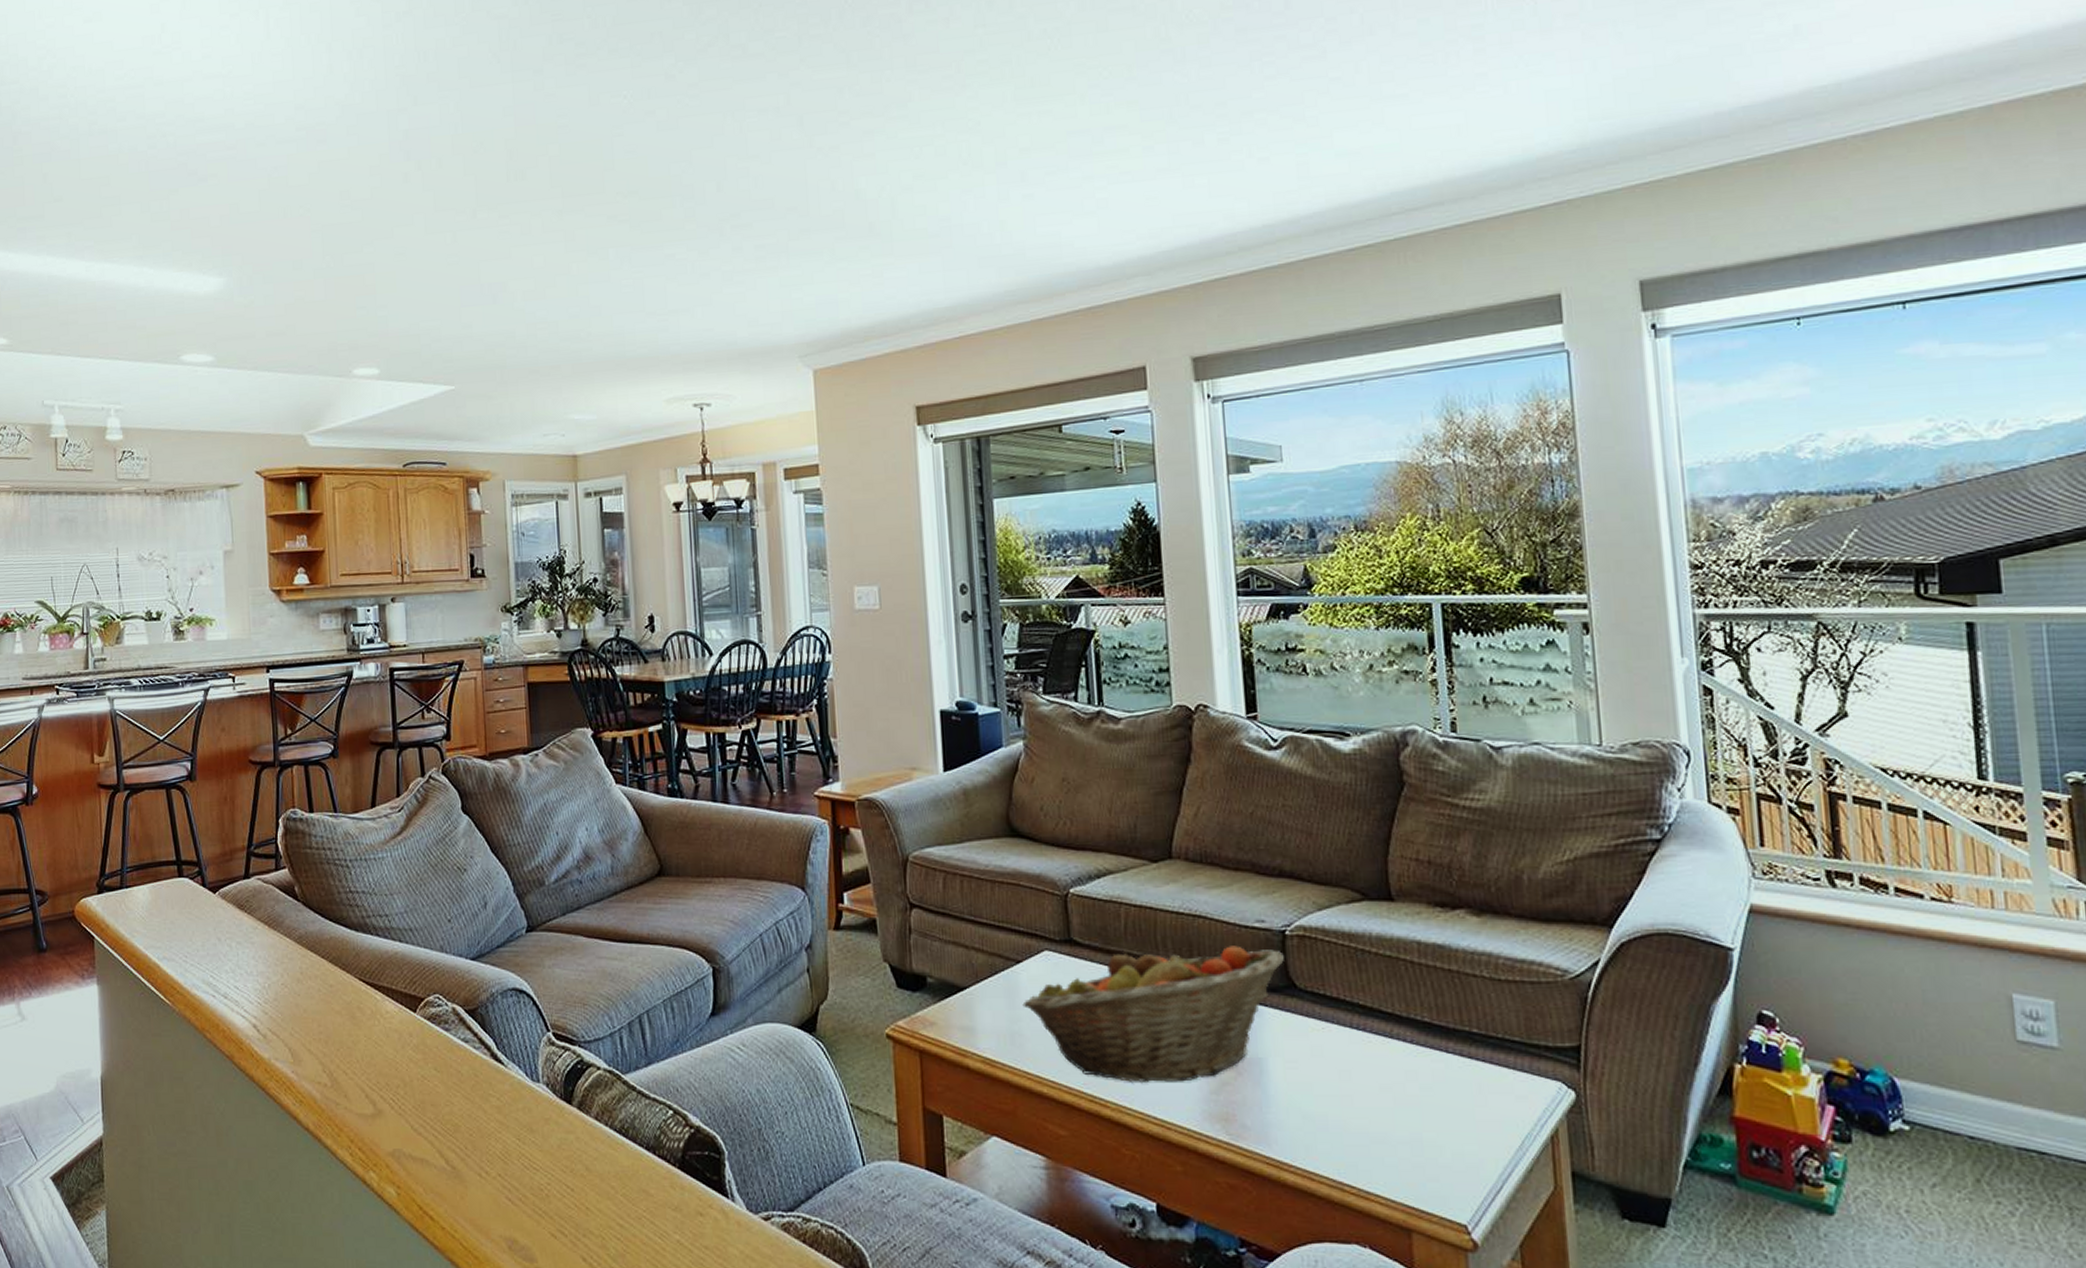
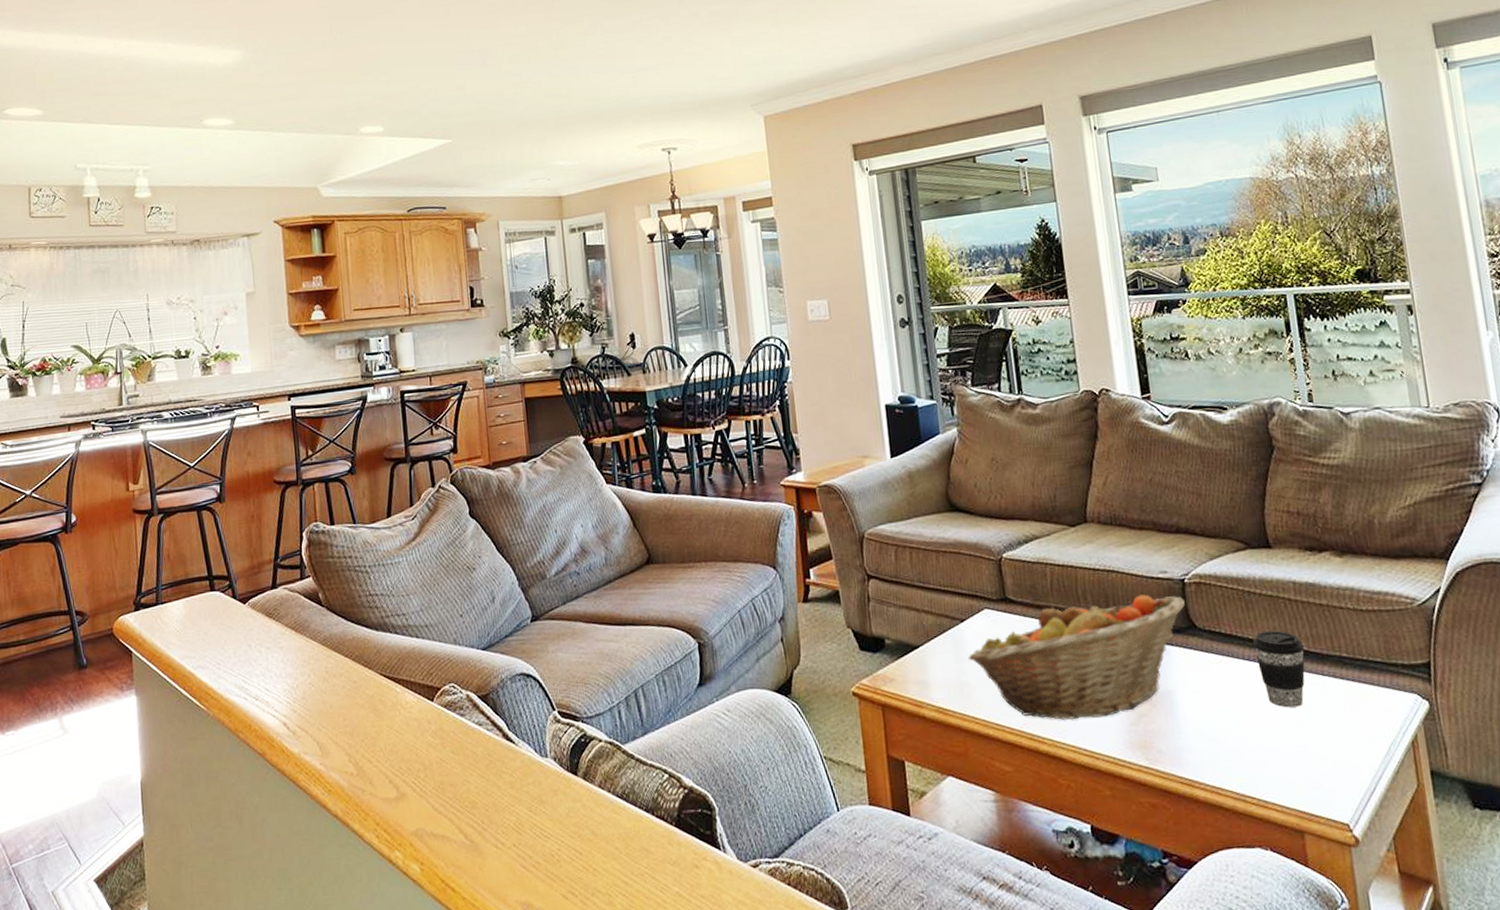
coffee cup: none [1363,996,1426,1087] -> present [1252,630,1305,708]

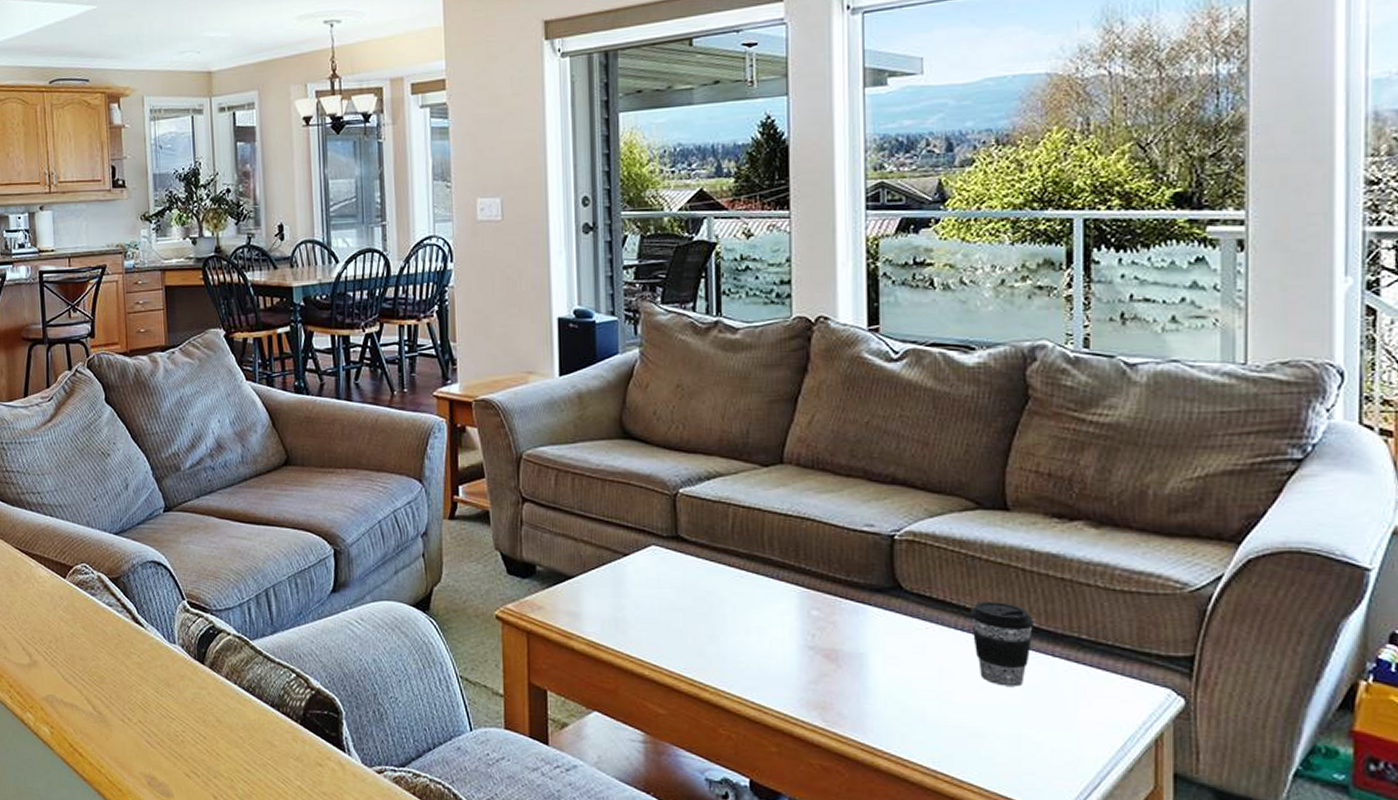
fruit basket: present [968,594,1185,720] -> none [628,547,891,671]

